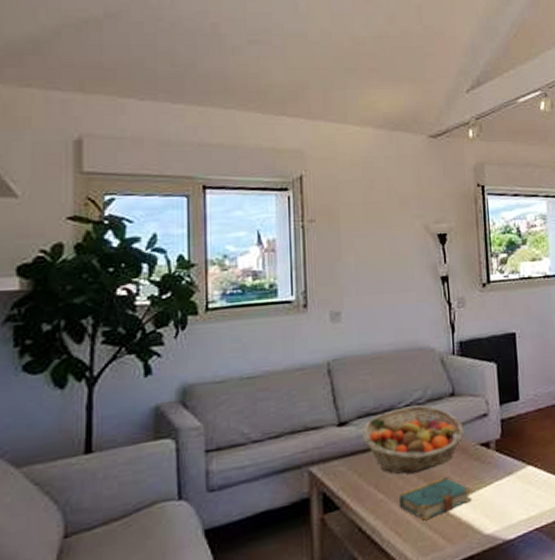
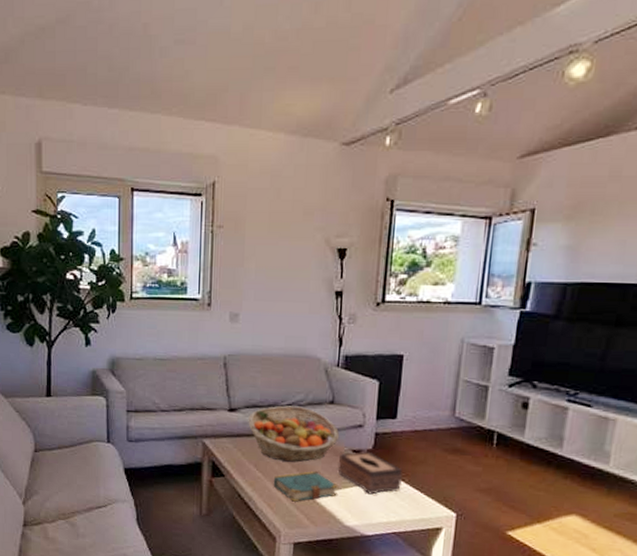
tissue box: none [467,441,535,491] -> present [337,451,403,495]

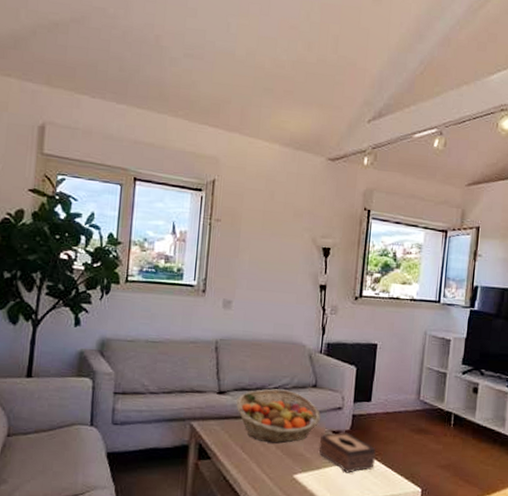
book: present [273,470,339,502] -> none [258,451,320,483]

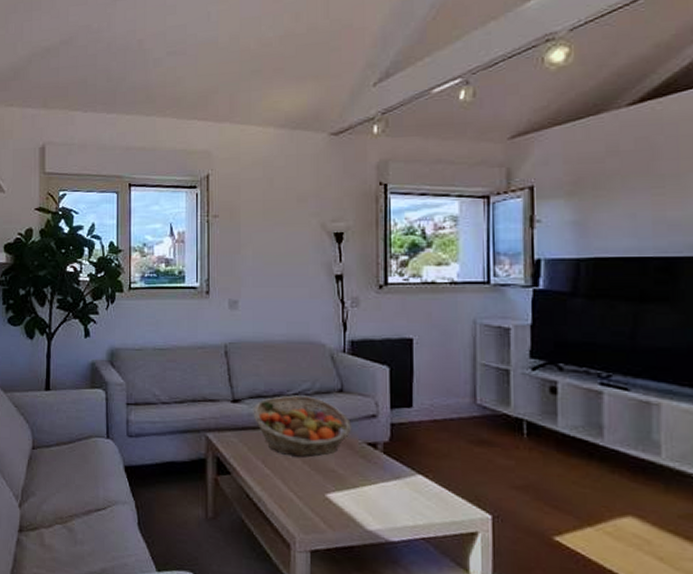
tissue box: present [318,431,376,473] -> none [353,443,425,494]

